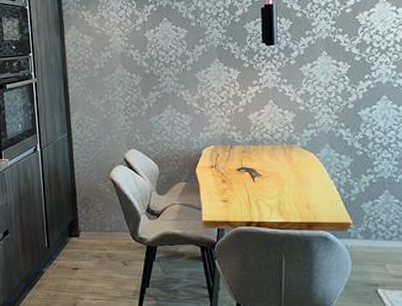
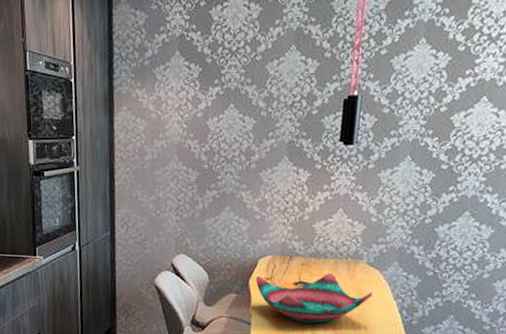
decorative bowl: none [202,159,310,206] -> present [256,273,372,324]

